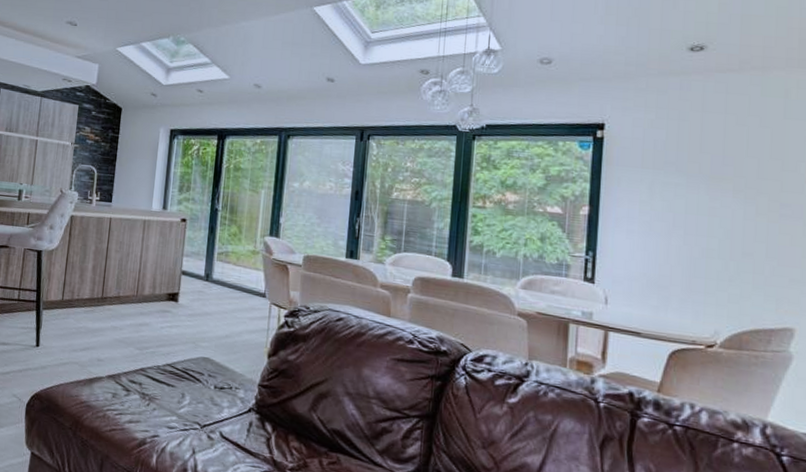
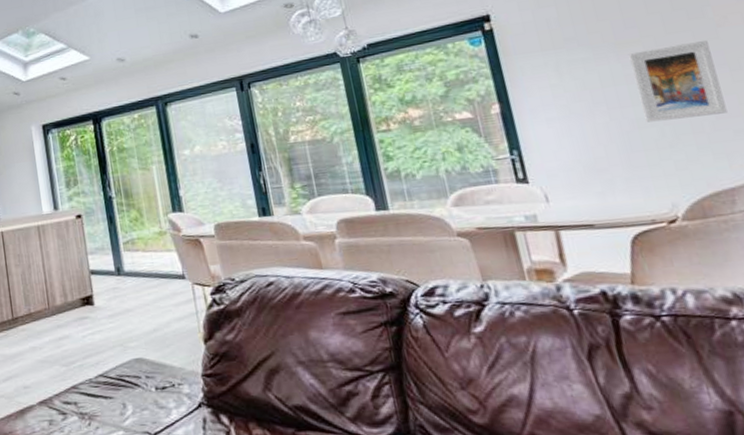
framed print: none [715,188,792,262] -> present [628,39,728,123]

